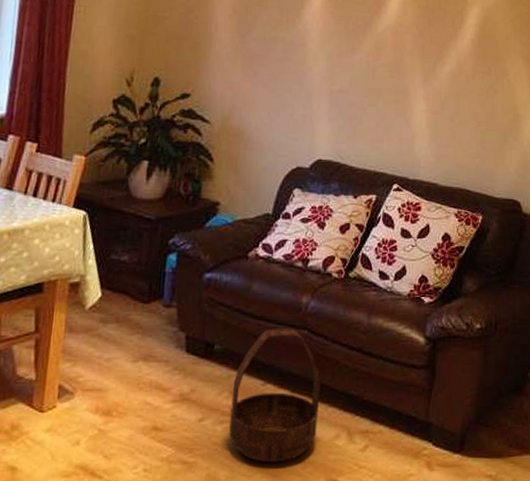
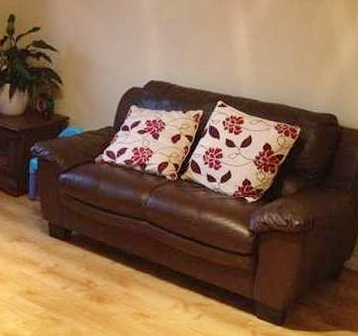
basket: present [229,329,321,463] -> none [87,220,160,324]

